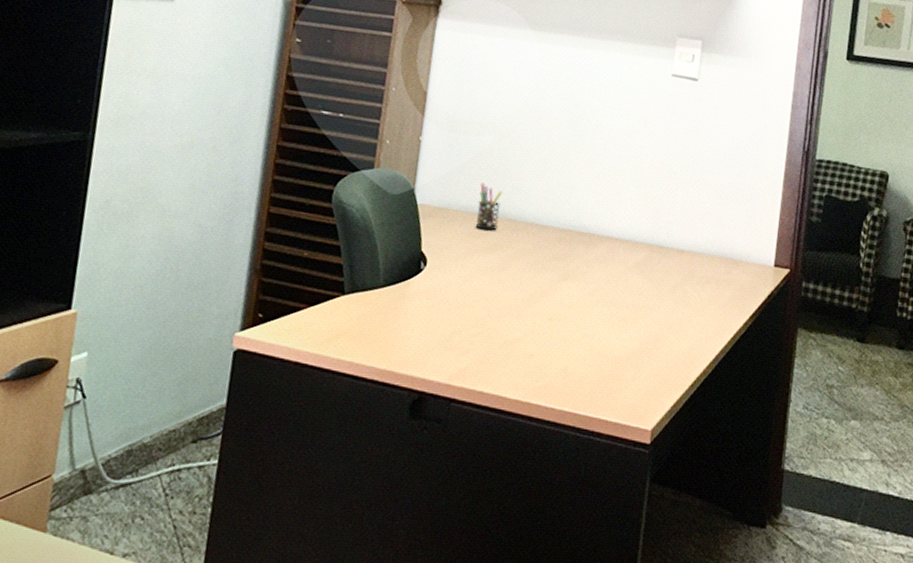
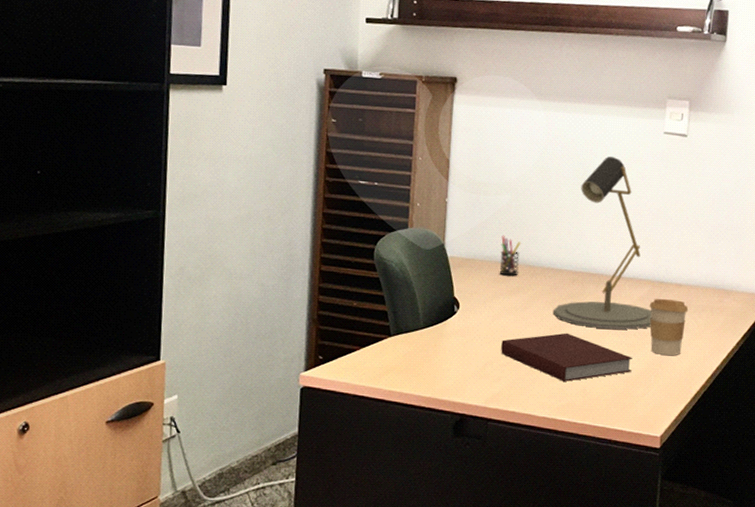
notebook: none [471,300,624,359] -> present [501,332,633,382]
desk lamp: none [534,98,649,301] -> present [552,157,652,330]
coffee cup: none [645,265,691,334] -> present [649,298,689,355]

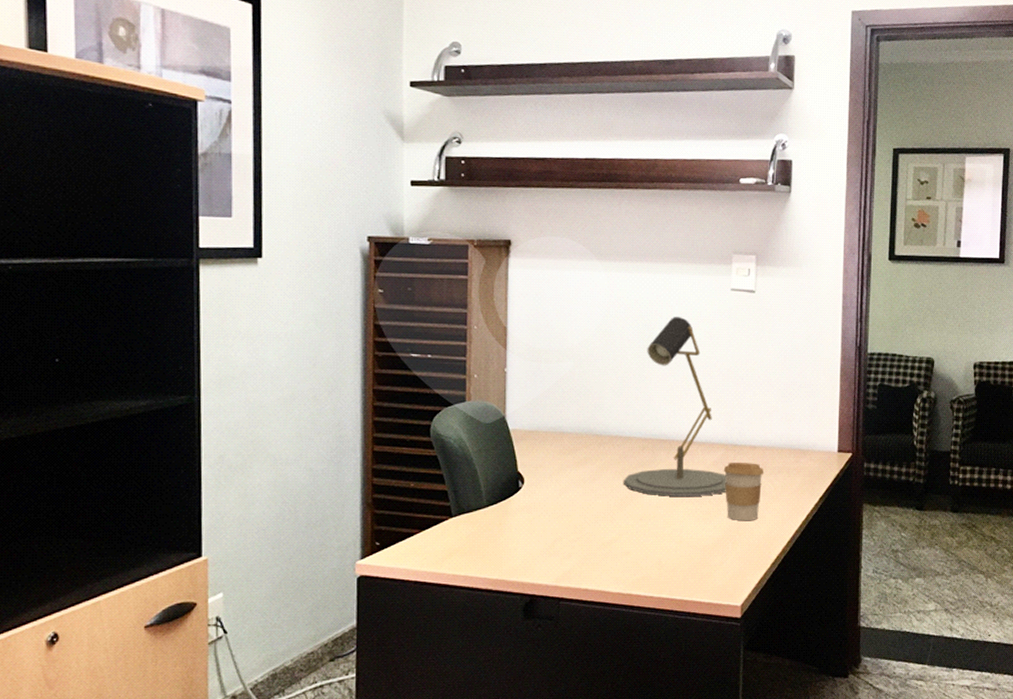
pen holder: present [499,235,521,276] -> none [565,404,587,447]
notebook: present [501,332,633,382] -> none [570,503,709,554]

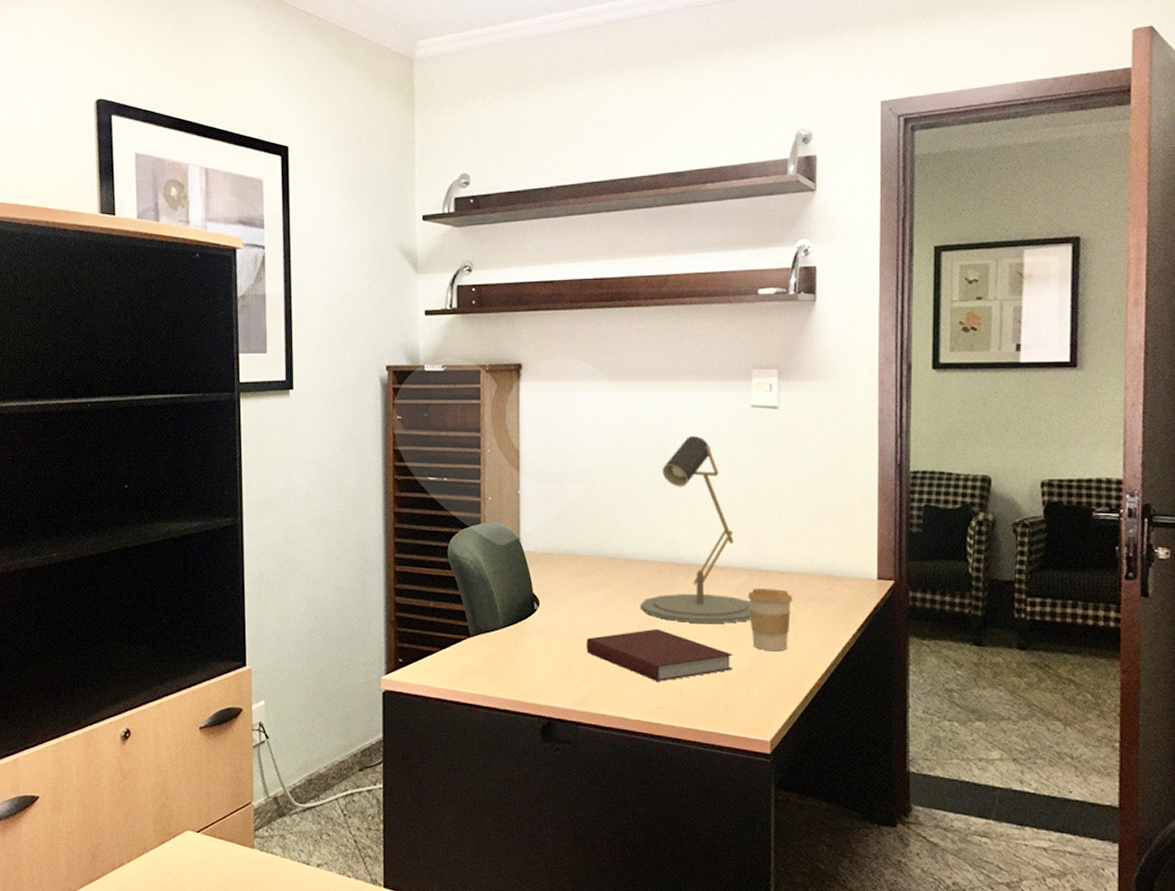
notebook: none [570,503,709,554] -> present [587,628,733,681]

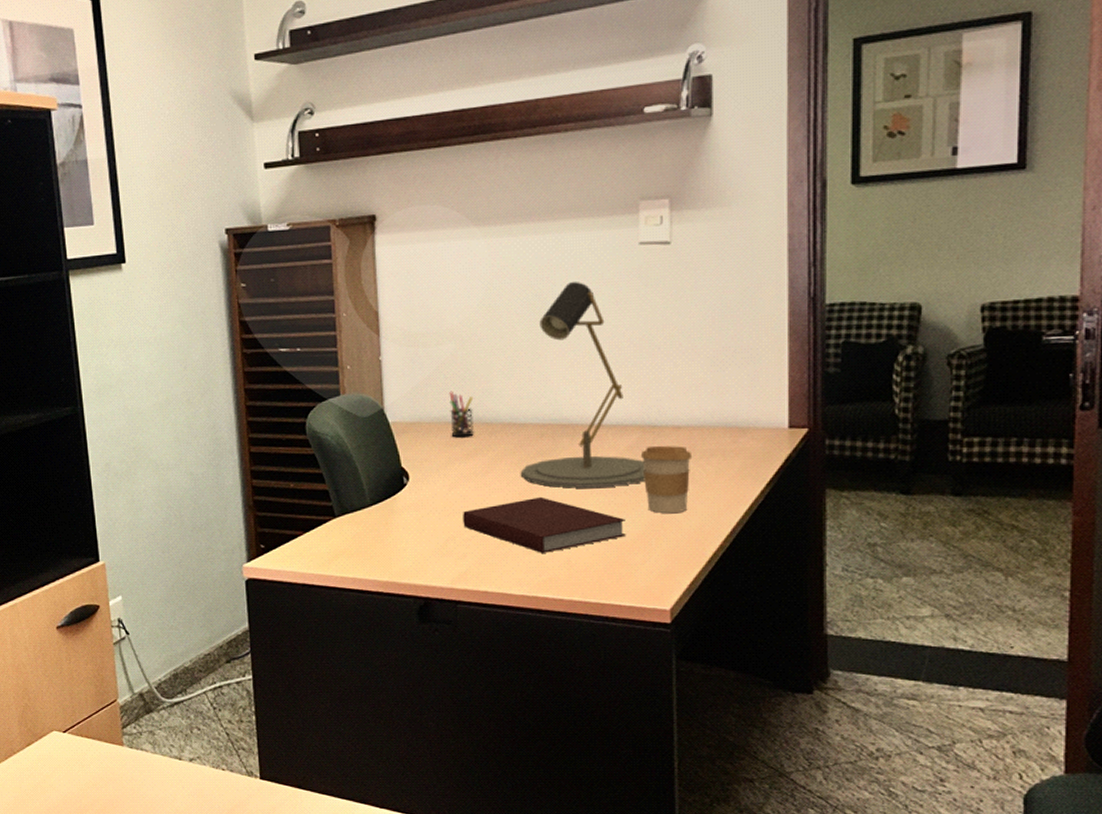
pen holder: none [579,526,601,570] -> present [449,391,474,438]

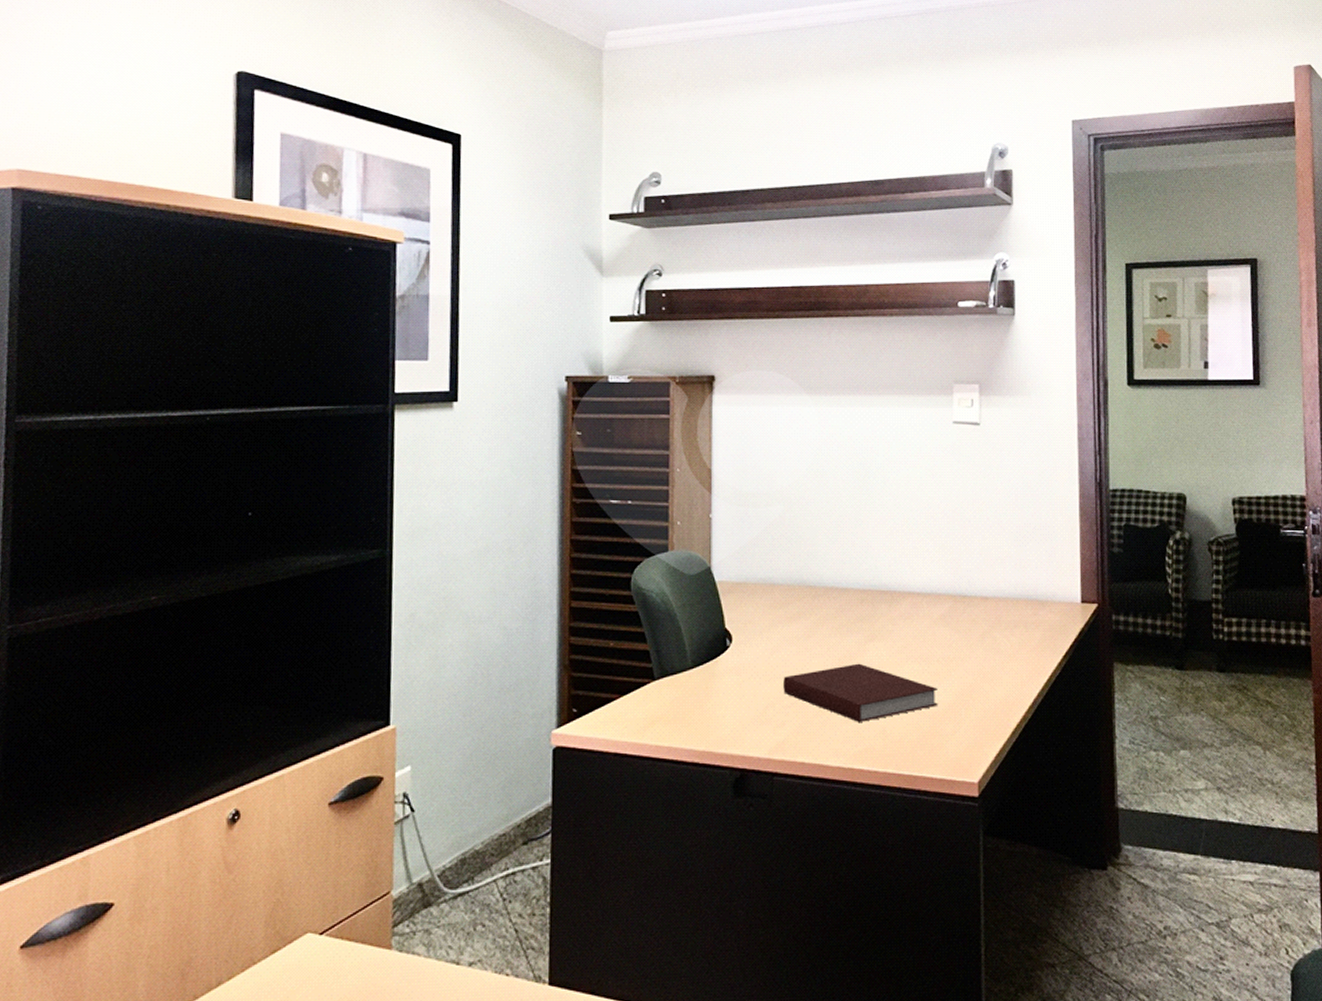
pen holder: present [449,391,474,438] -> none [776,552,799,600]
desk lamp: present [520,282,645,488] -> none [840,454,956,655]
coffee cup: present [640,445,693,513] -> none [952,615,999,683]

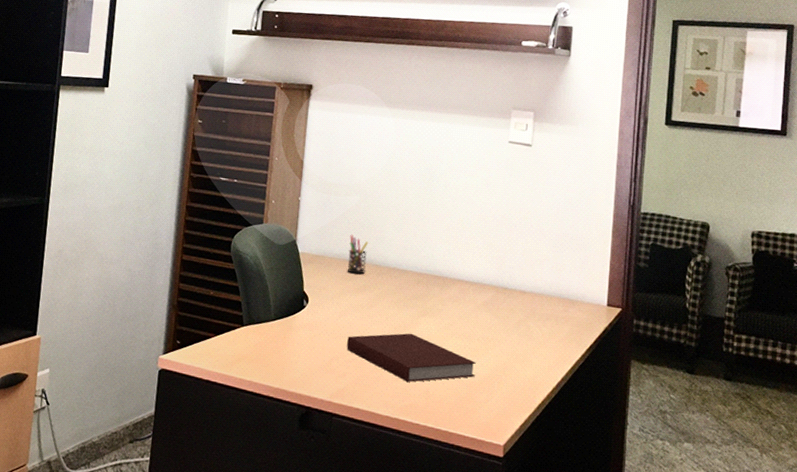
pen holder: none [776,552,799,600] -> present [347,234,369,275]

